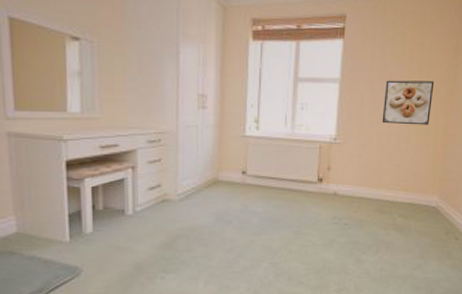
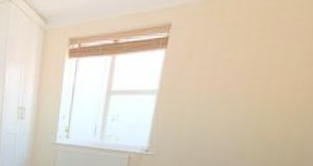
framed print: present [382,80,434,125] -> none [206,89,289,141]

